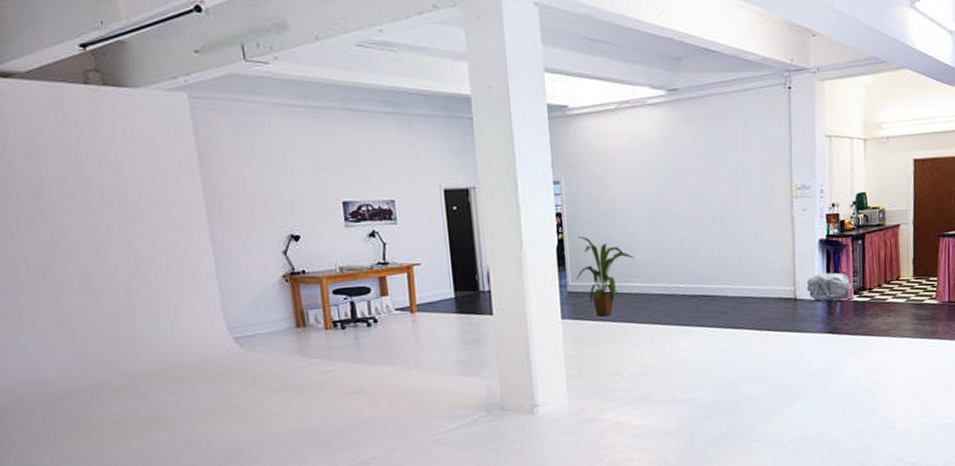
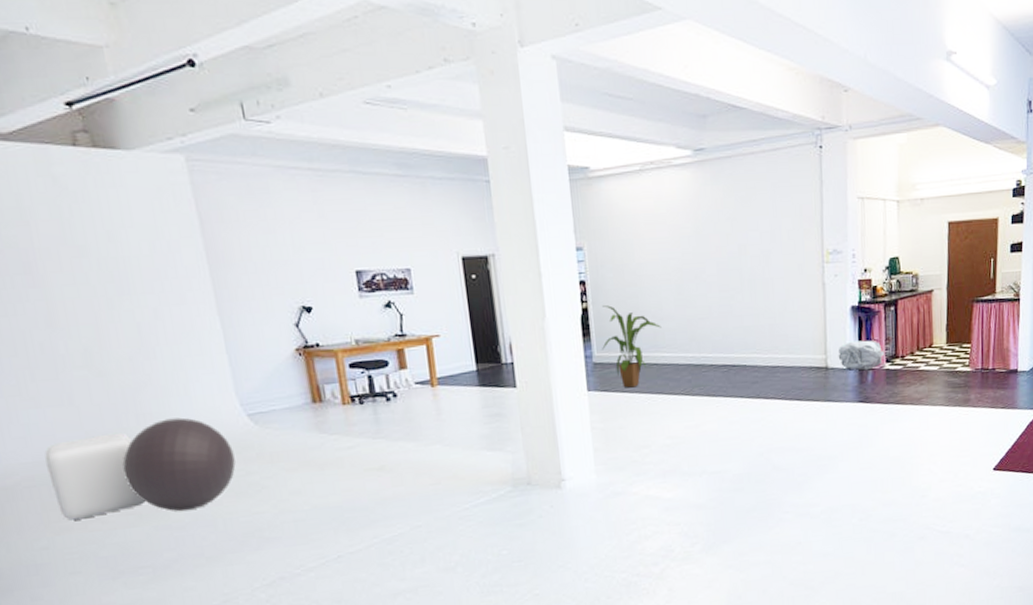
pouf: none [39,353,132,438] -> present [44,432,145,521]
exercise ball: none [112,340,220,432] -> present [122,417,236,512]

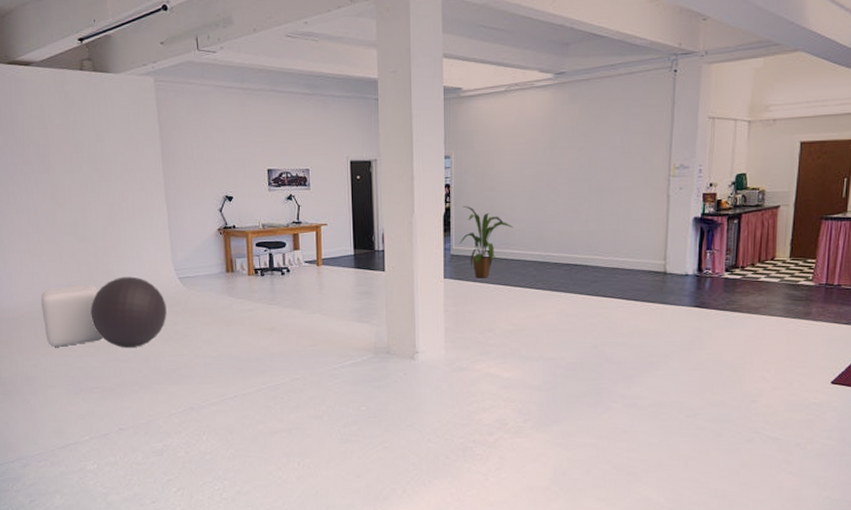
duffel bag: present [838,340,885,371] -> none [677,249,725,278]

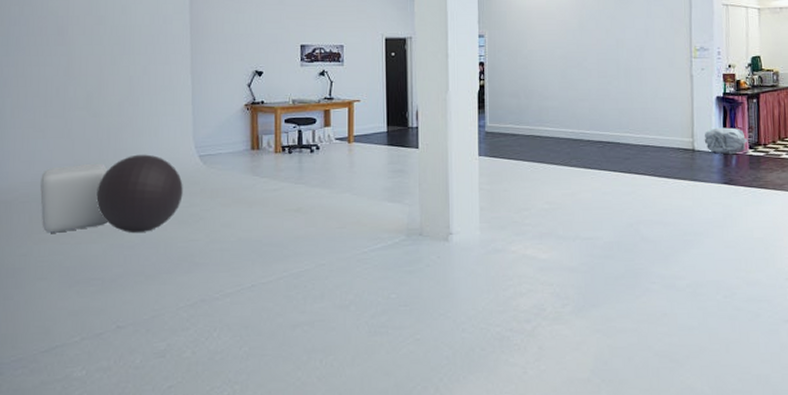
house plant: present [459,206,513,278] -> none [494,84,546,156]
duffel bag: none [677,249,725,278] -> present [704,127,748,155]

